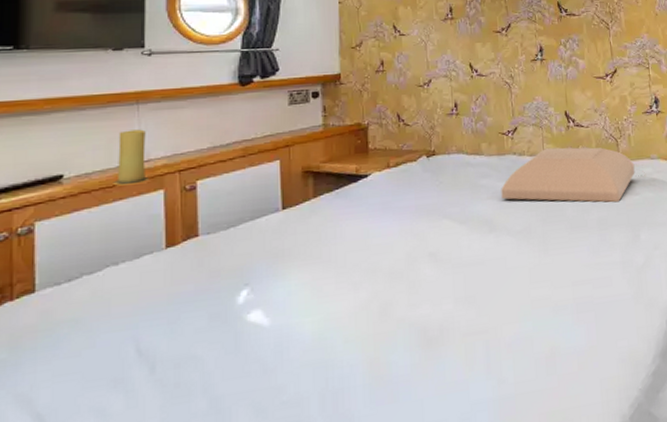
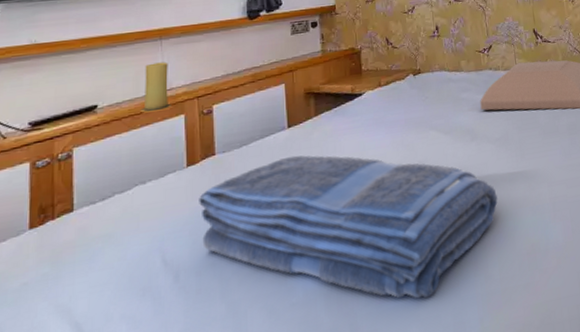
towel: none [179,240,516,402] -> present [199,155,498,299]

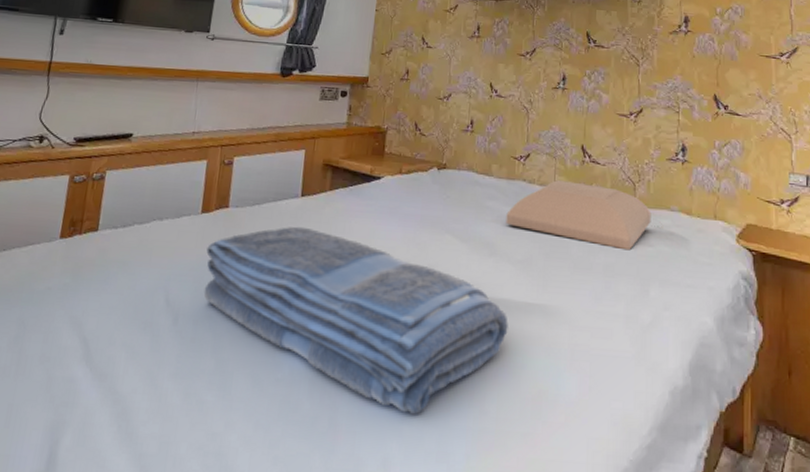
candle: present [140,61,173,113] -> none [168,103,200,152]

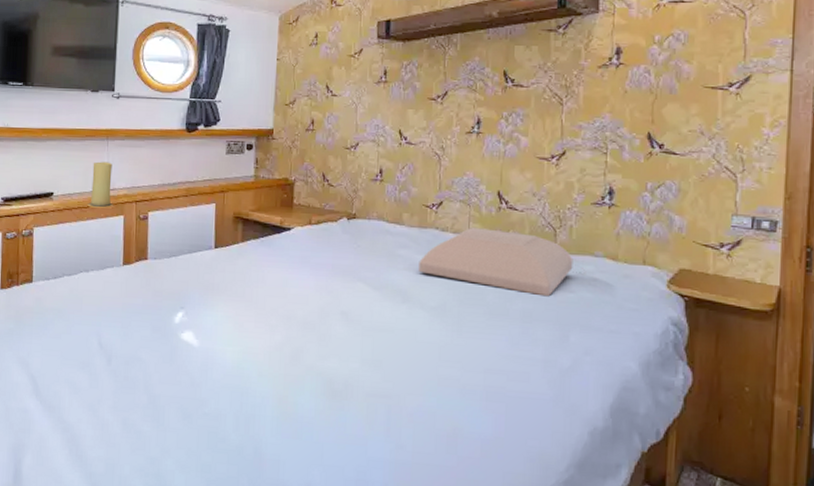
candle: none [168,103,200,152] -> present [87,161,114,208]
towel: present [203,226,508,414] -> none [131,276,423,446]

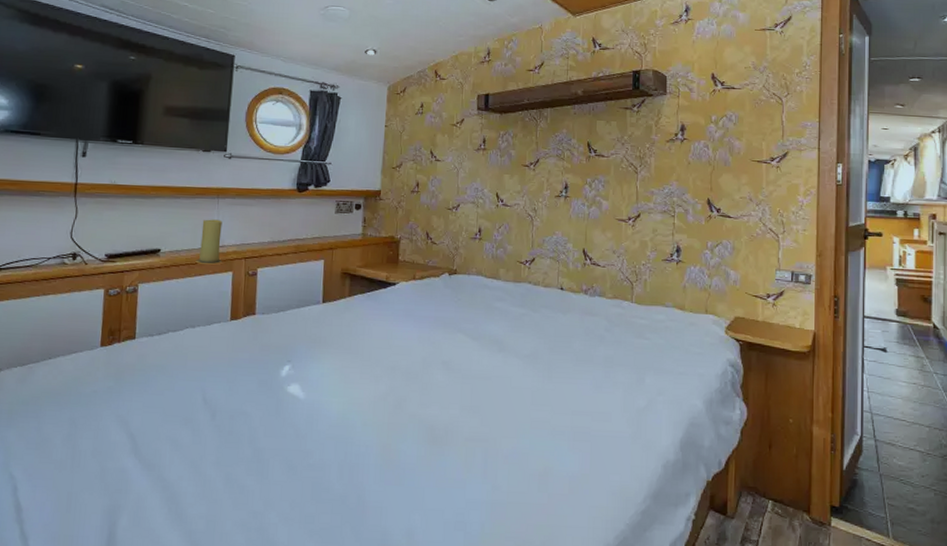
cushion: present [418,228,573,297] -> none [513,282,648,344]

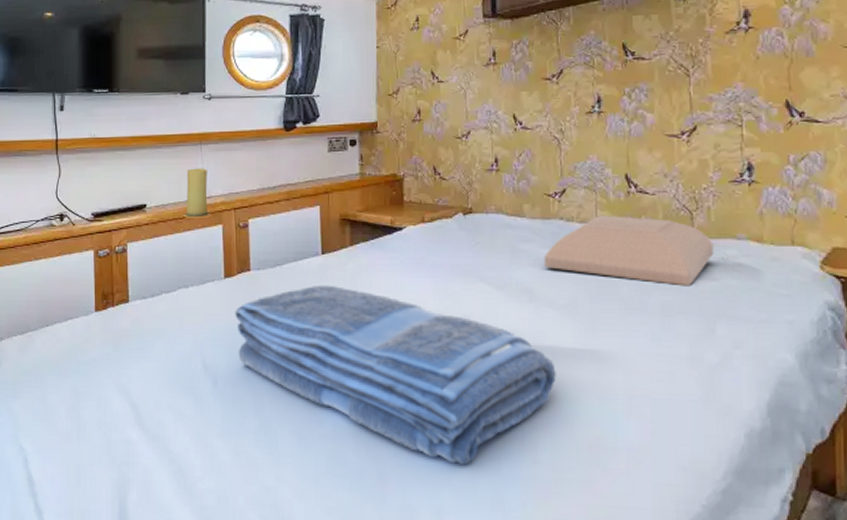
towel: none [237,330,517,490] -> present [235,285,556,464]
cushion: none [513,282,648,344] -> present [544,216,714,287]

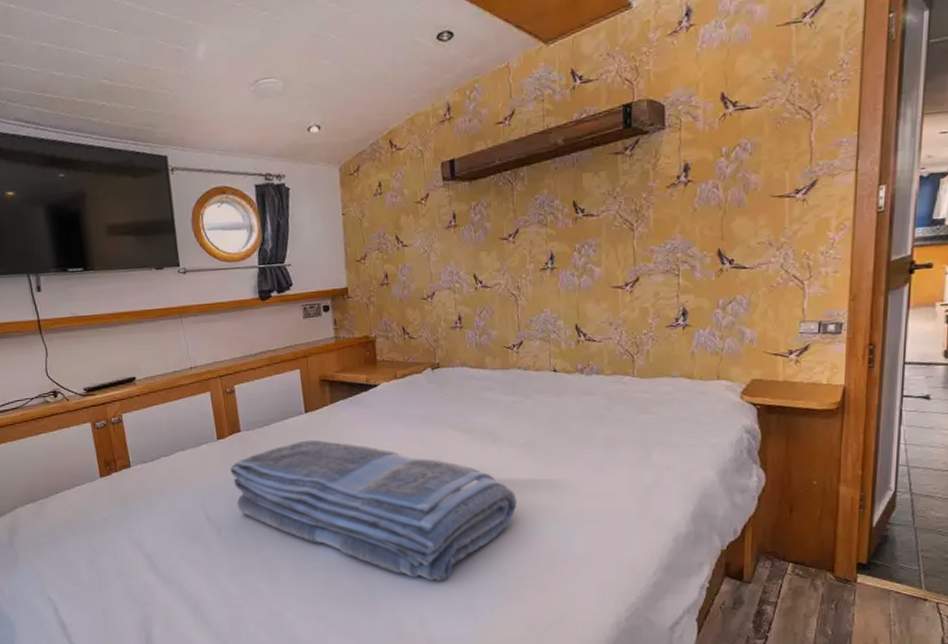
candle: present [183,168,212,218] -> none [170,340,199,388]
cushion: present [544,216,714,287] -> none [504,362,652,421]

